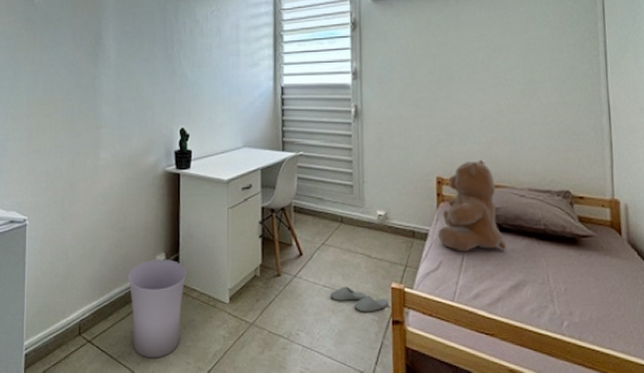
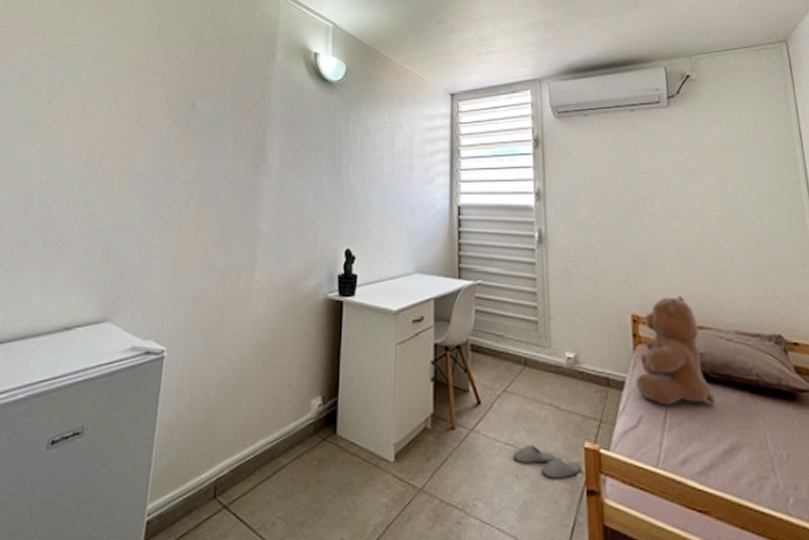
waste bin: present [128,259,186,358] -> none [277,404,345,532]

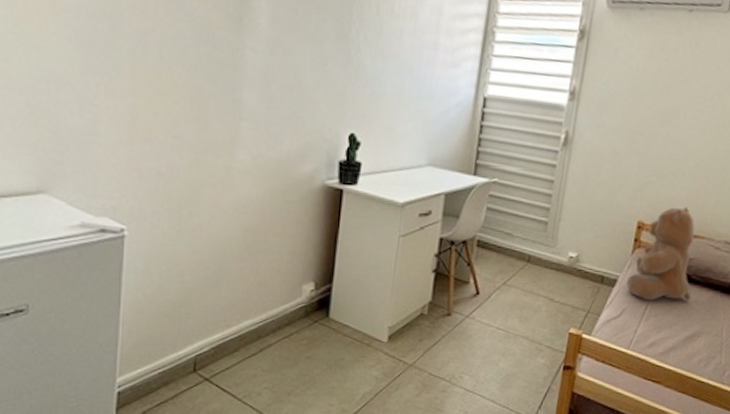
slippers: present [513,445,583,479] -> none [503,330,564,357]

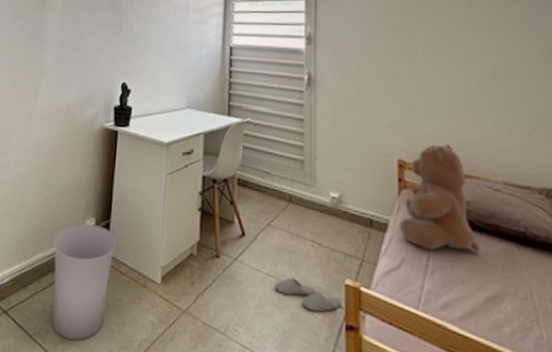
waste bin: none [263,289,339,399] -> present [51,224,117,341]
slippers: none [503,330,564,357] -> present [275,277,342,313]

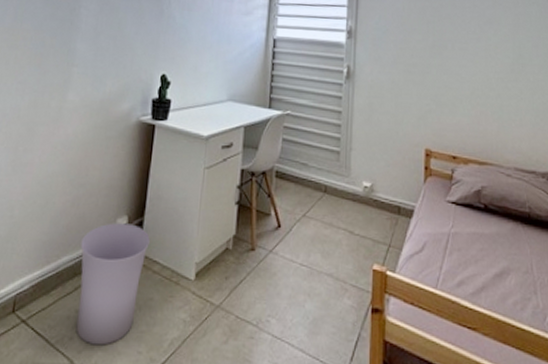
slippers: present [275,277,342,313] -> none [307,266,369,298]
teddy bear: present [399,143,481,253] -> none [424,133,492,233]

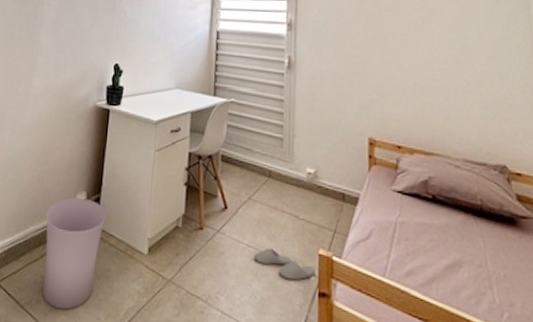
slippers: none [307,266,369,298] -> present [254,248,316,281]

